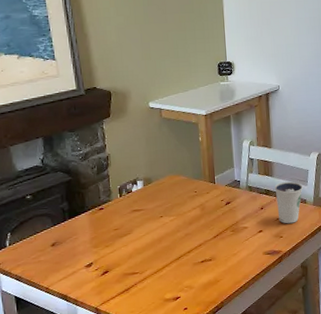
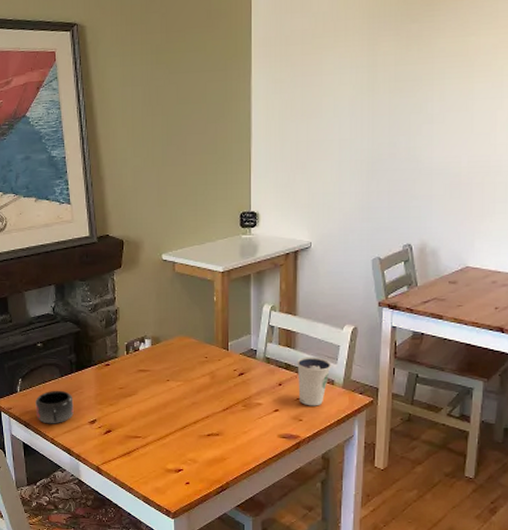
mug: none [27,239,69,274] -> present [35,390,74,424]

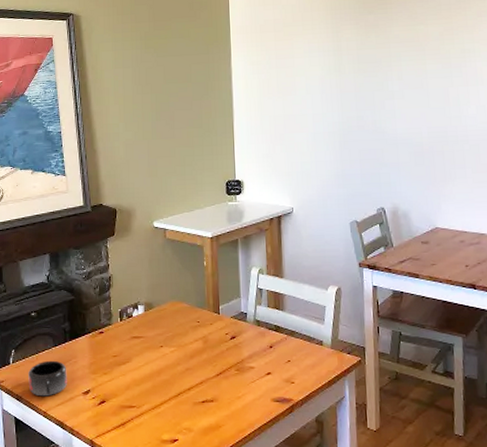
dixie cup: present [297,357,331,406] -> none [286,318,319,368]

